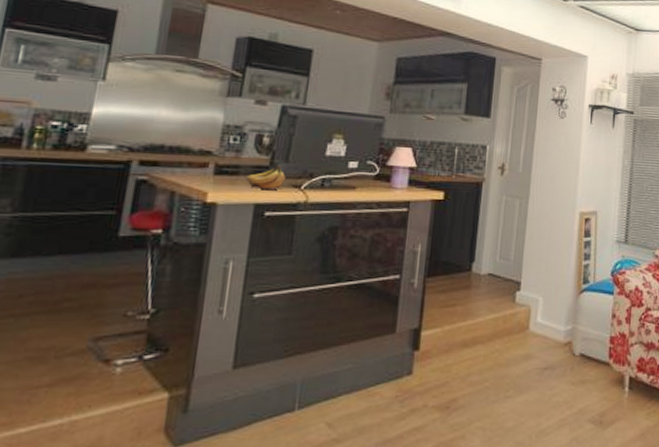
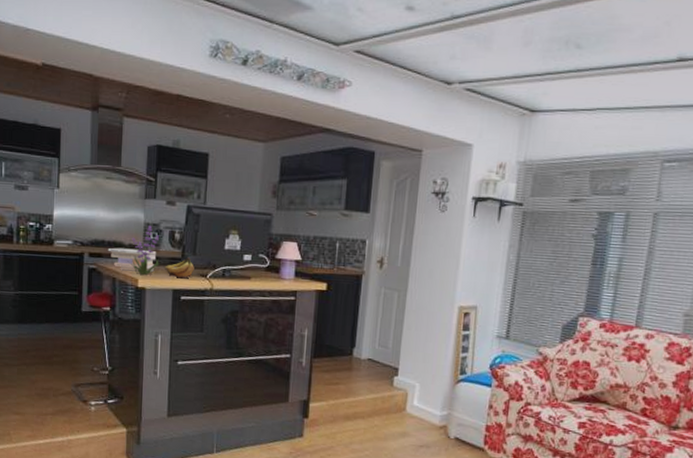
books: none [167,154,237,184] -> present [107,247,157,273]
plant: none [194,128,241,188] -> present [127,225,160,276]

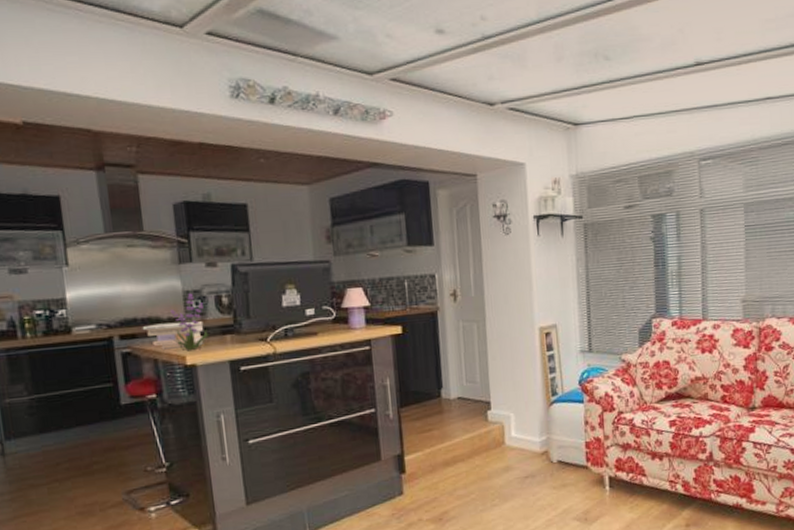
fruit: present [163,257,194,279] -> none [214,322,251,348]

